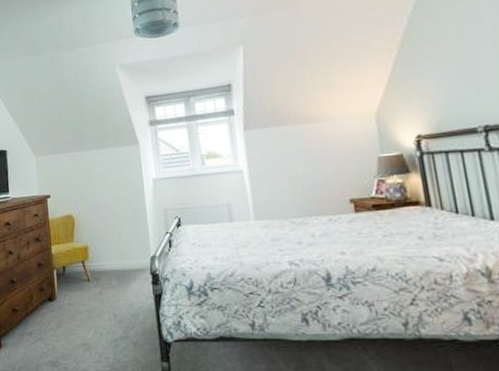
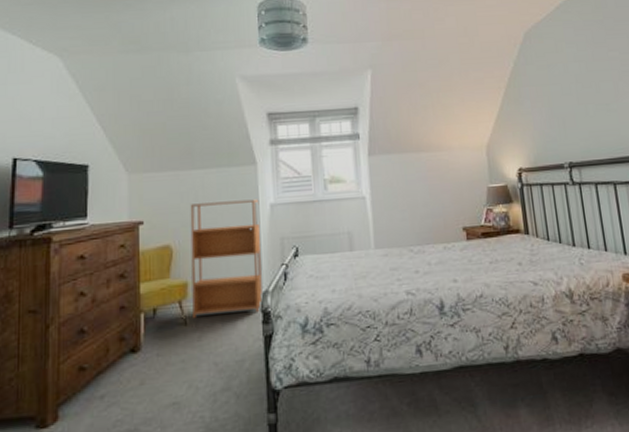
bookshelf: none [85,175,152,276] -> present [190,199,263,318]

